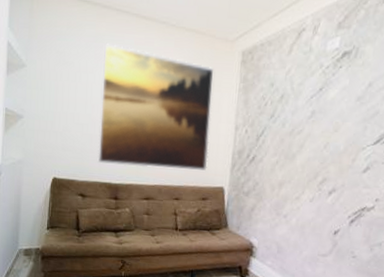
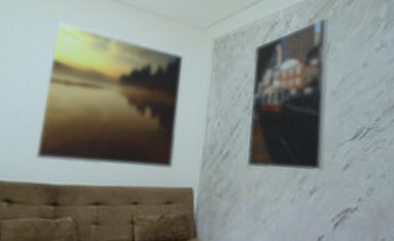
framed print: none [272,19,359,174] -> present [248,17,329,171]

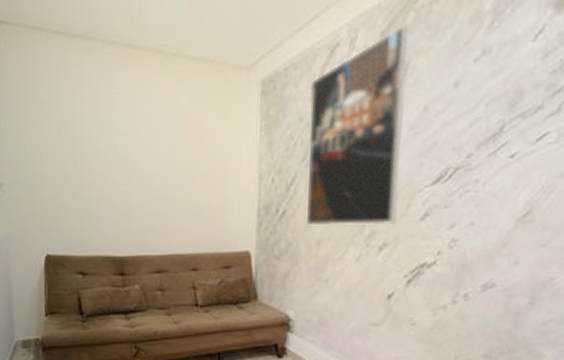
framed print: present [36,21,184,169] -> none [91,85,229,235]

